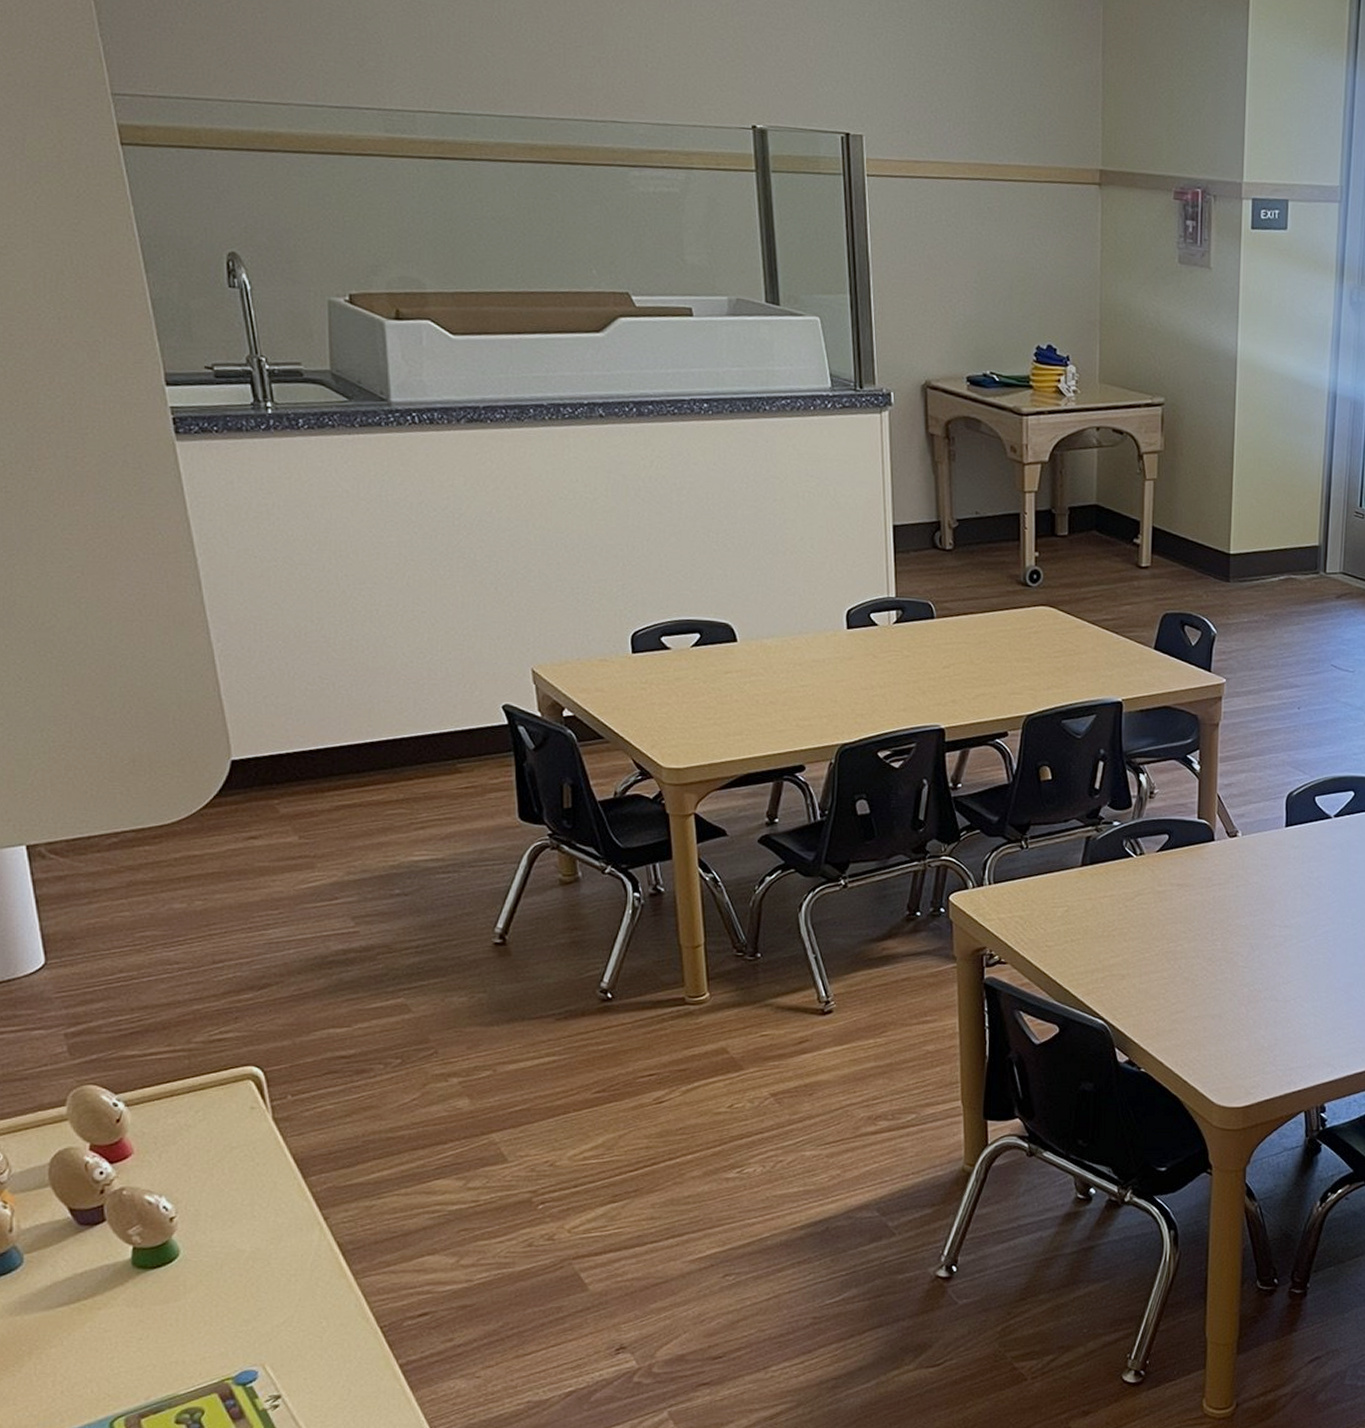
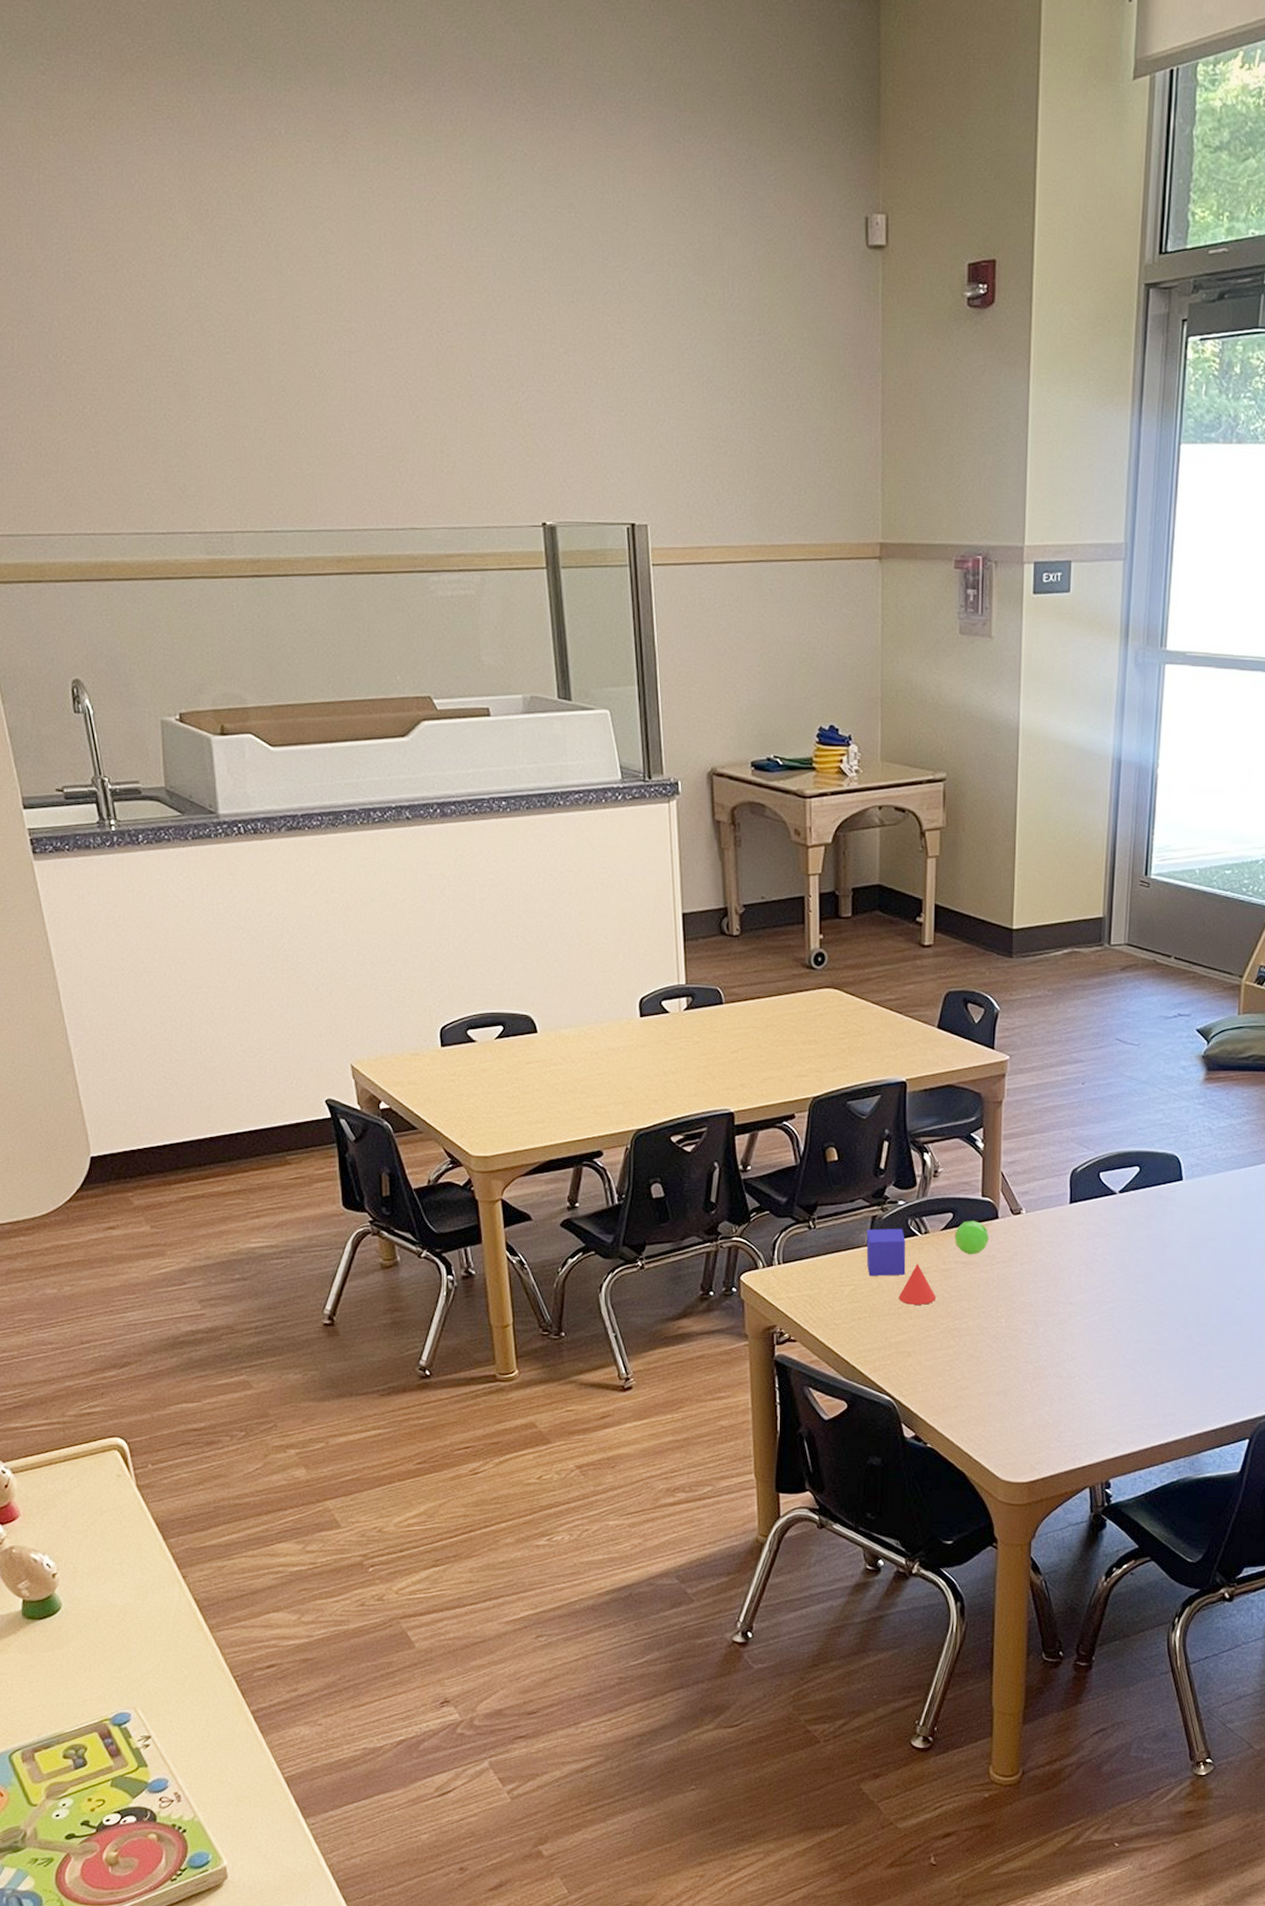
toy block set: none [1080,842,1205,927] -> present [866,1220,989,1305]

